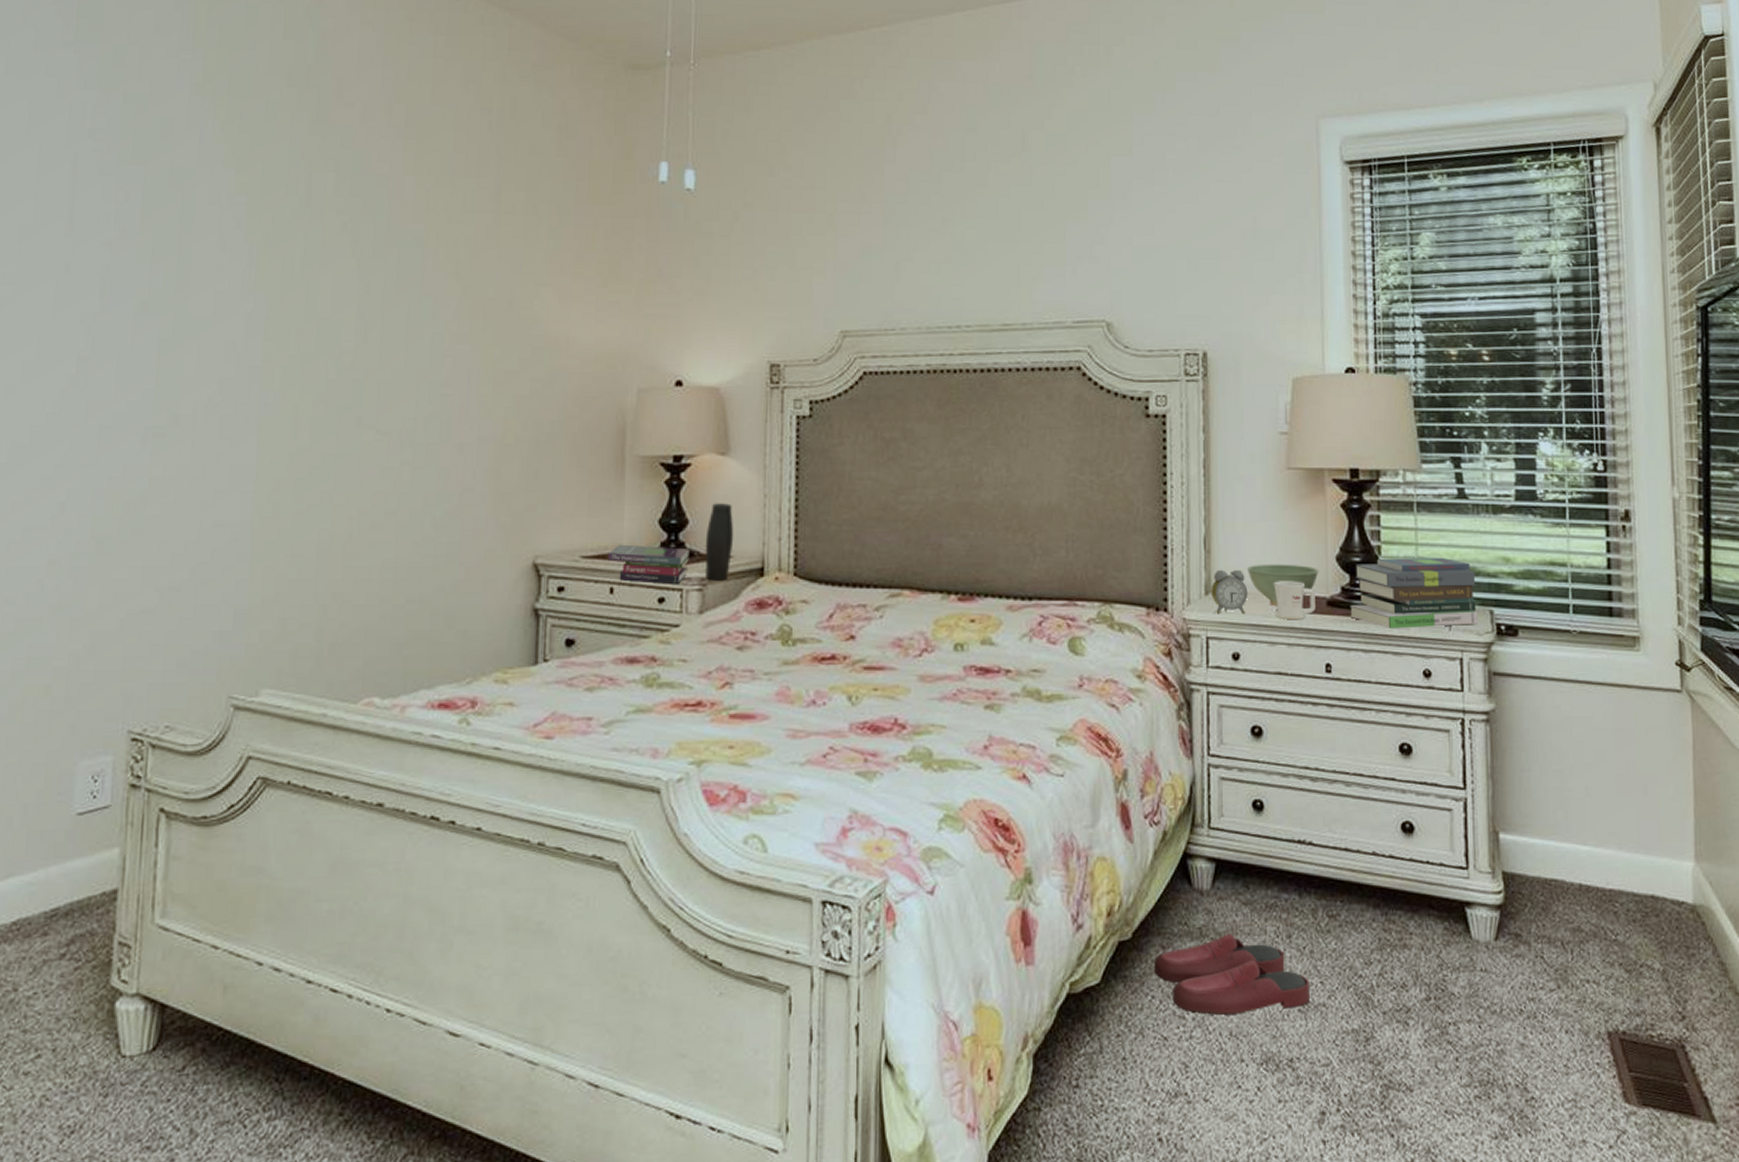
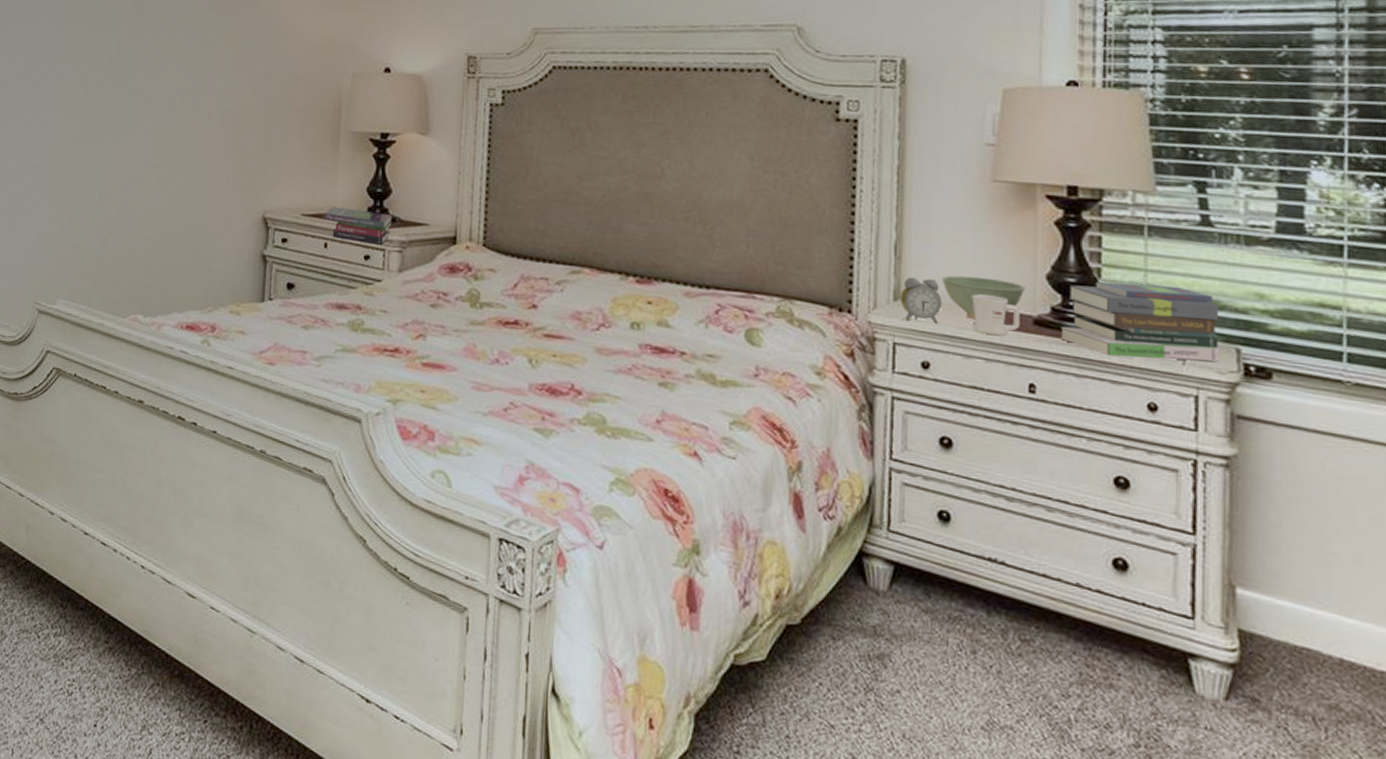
vase: present [705,503,734,581] -> none [405,177,431,245]
slippers: present [1153,933,1310,1015] -> none [822,636,995,725]

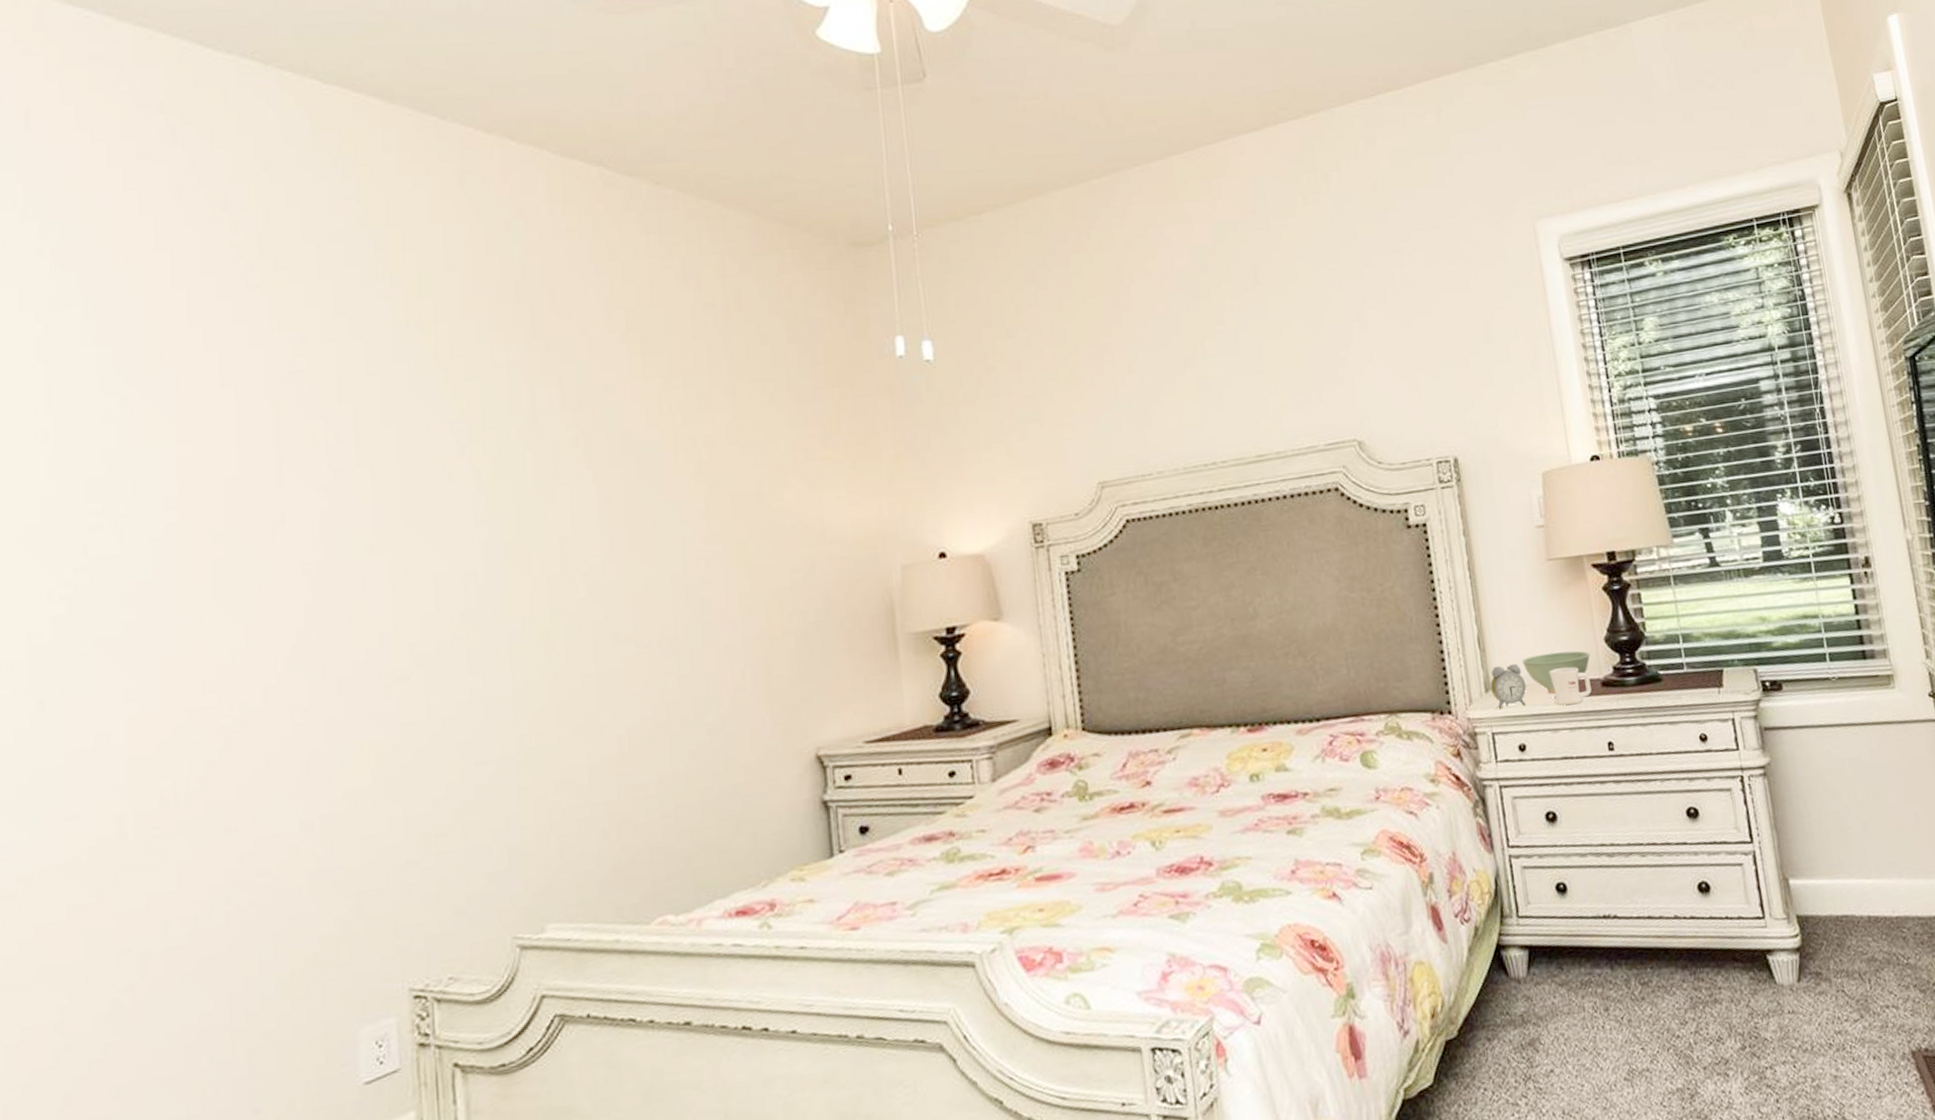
books: present [323,206,392,245] -> none [891,719,975,761]
books: present [1060,282,1220,362] -> none [1623,624,1744,700]

